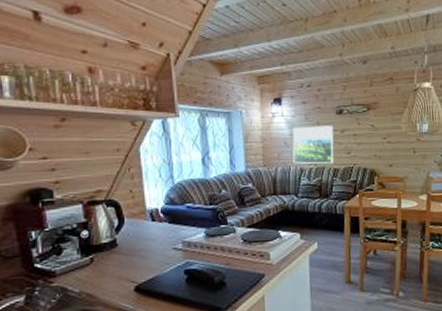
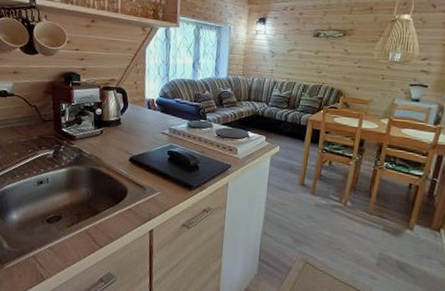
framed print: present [292,125,334,164] -> none [268,45,309,81]

